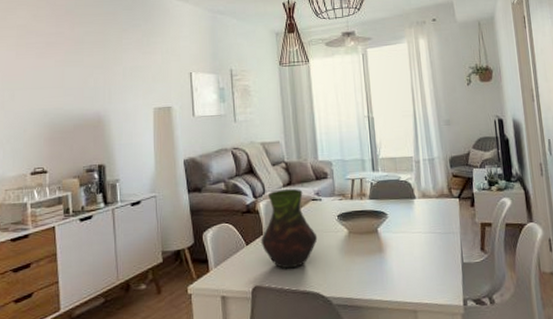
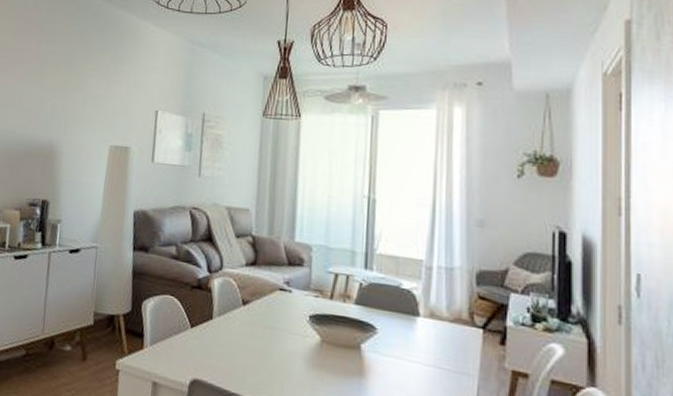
vase: present [261,188,318,269] -> none [208,268,280,370]

